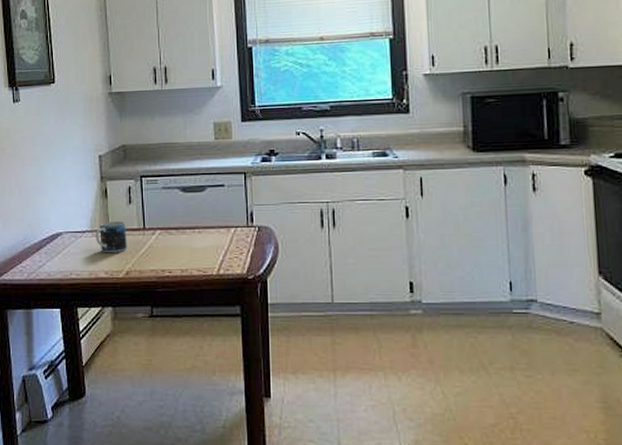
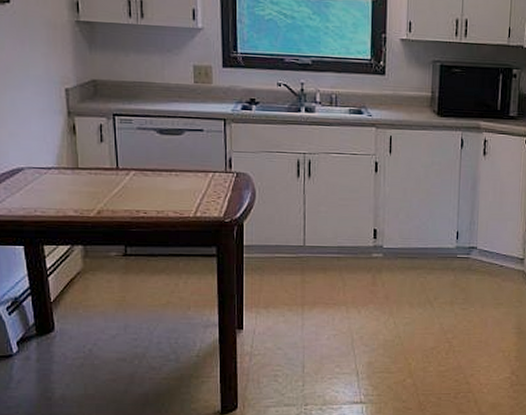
mug: present [96,221,127,253] -> none [63,159,99,192]

